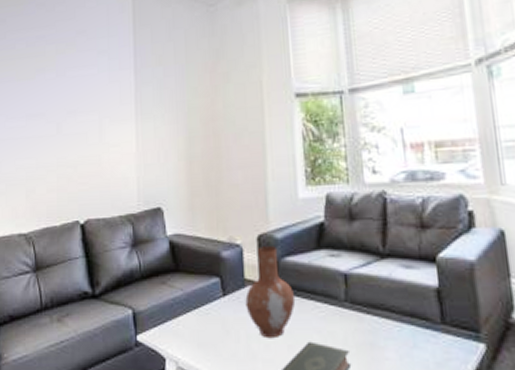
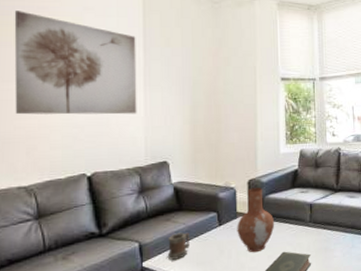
wall art: none [17,42,129,154] -> present [14,11,137,115]
mug: none [163,301,189,336] -> present [167,232,190,260]

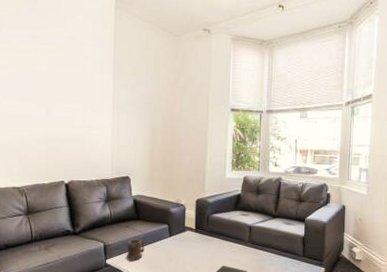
wall art: present [14,11,137,115] -> none [12,38,108,133]
vase: present [237,187,275,253] -> none [184,207,218,263]

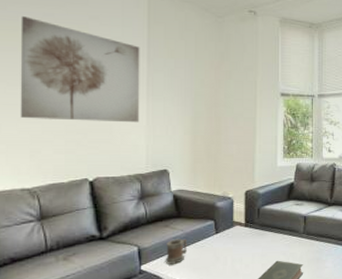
wall art: none [12,38,108,133] -> present [20,16,140,123]

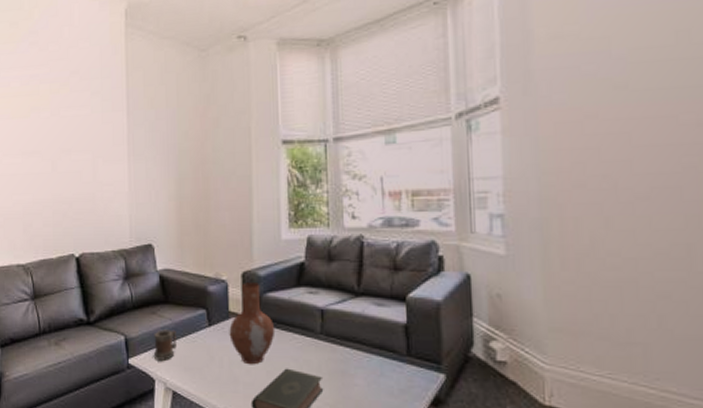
wall art: present [20,16,140,123] -> none [11,81,122,190]
vase: none [233,198,270,261] -> present [229,283,276,365]

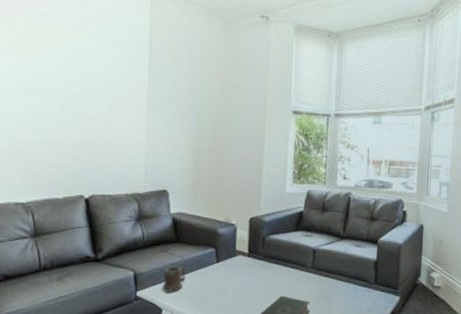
vase: present [229,283,276,365] -> none [234,226,275,294]

